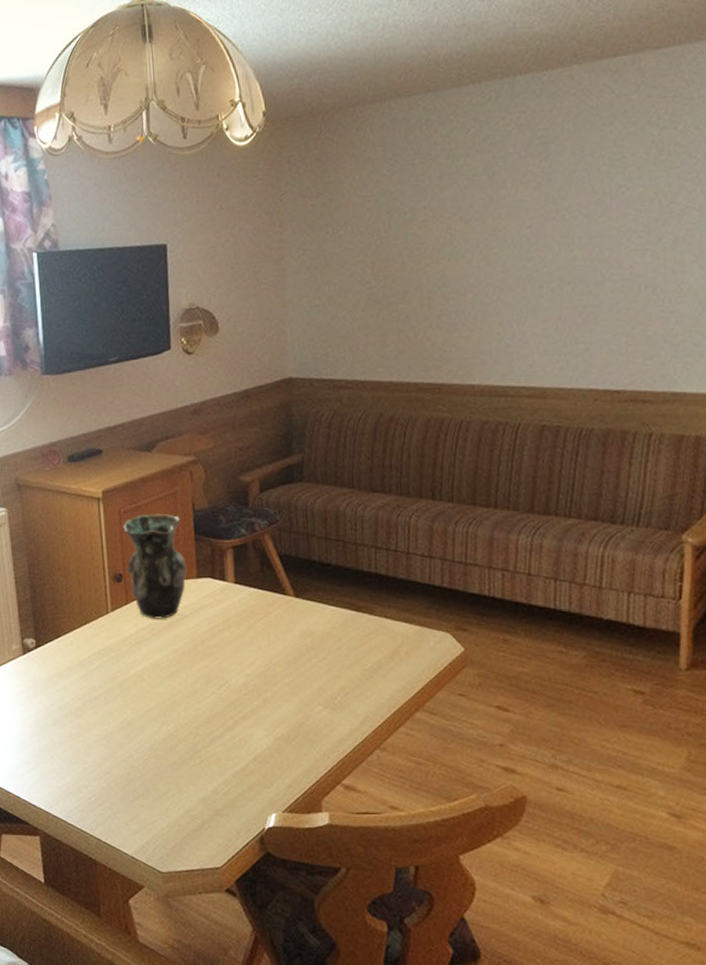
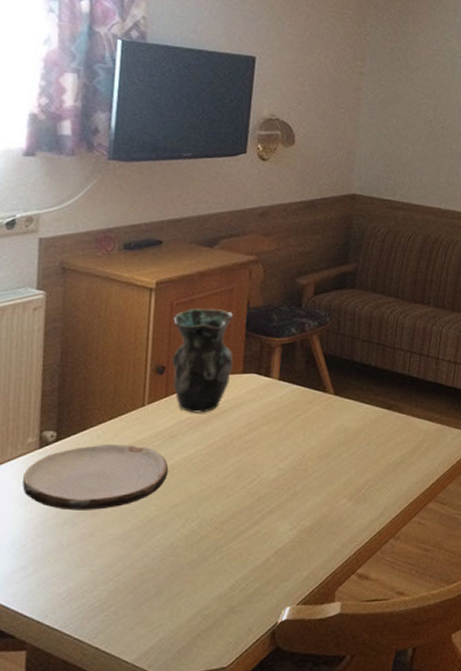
plate: none [13,650,139,712] -> present [22,444,169,511]

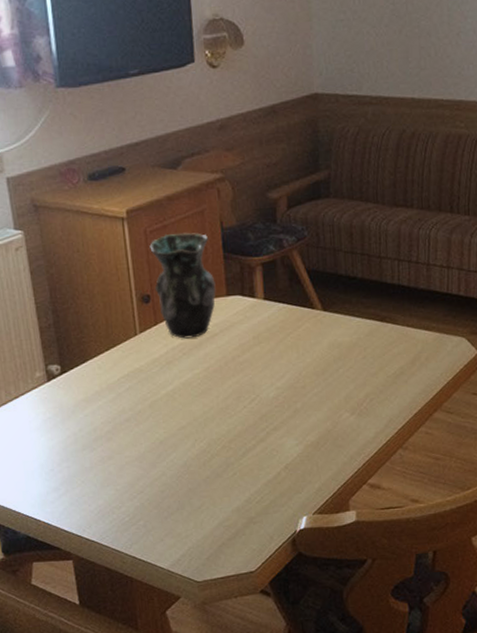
plate: present [22,444,169,511] -> none [38,373,171,437]

